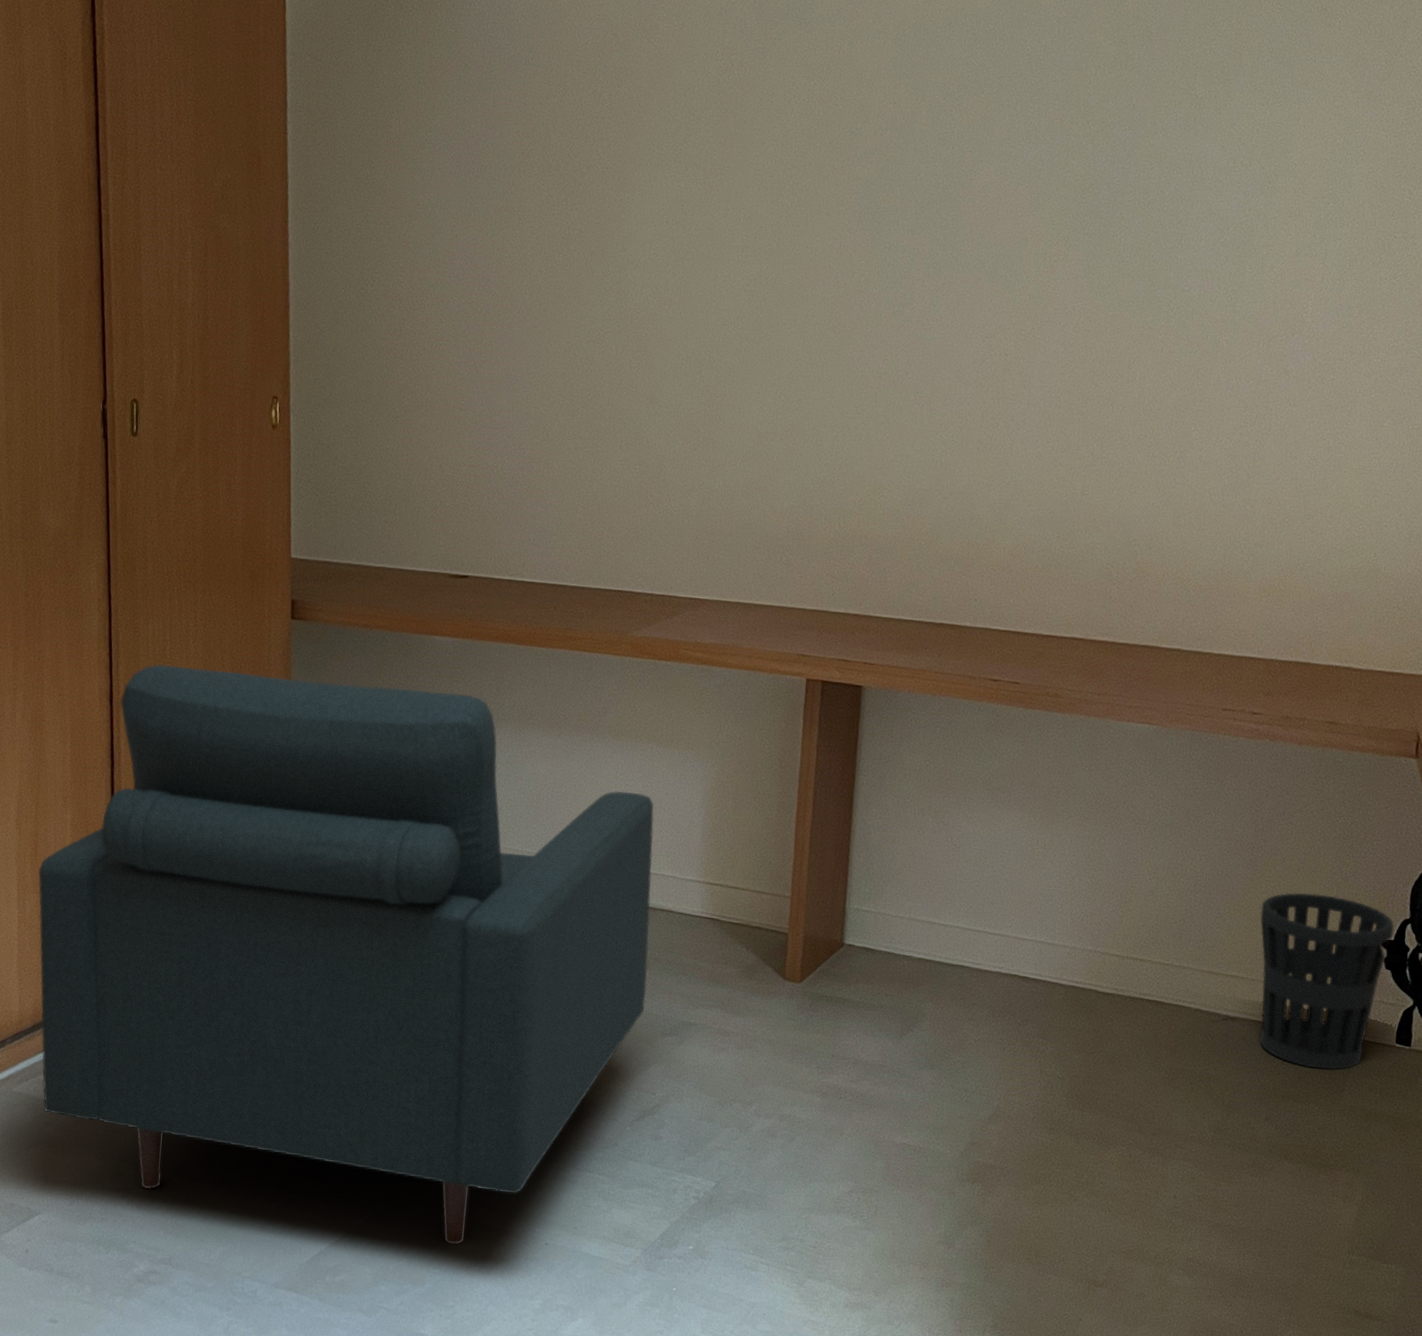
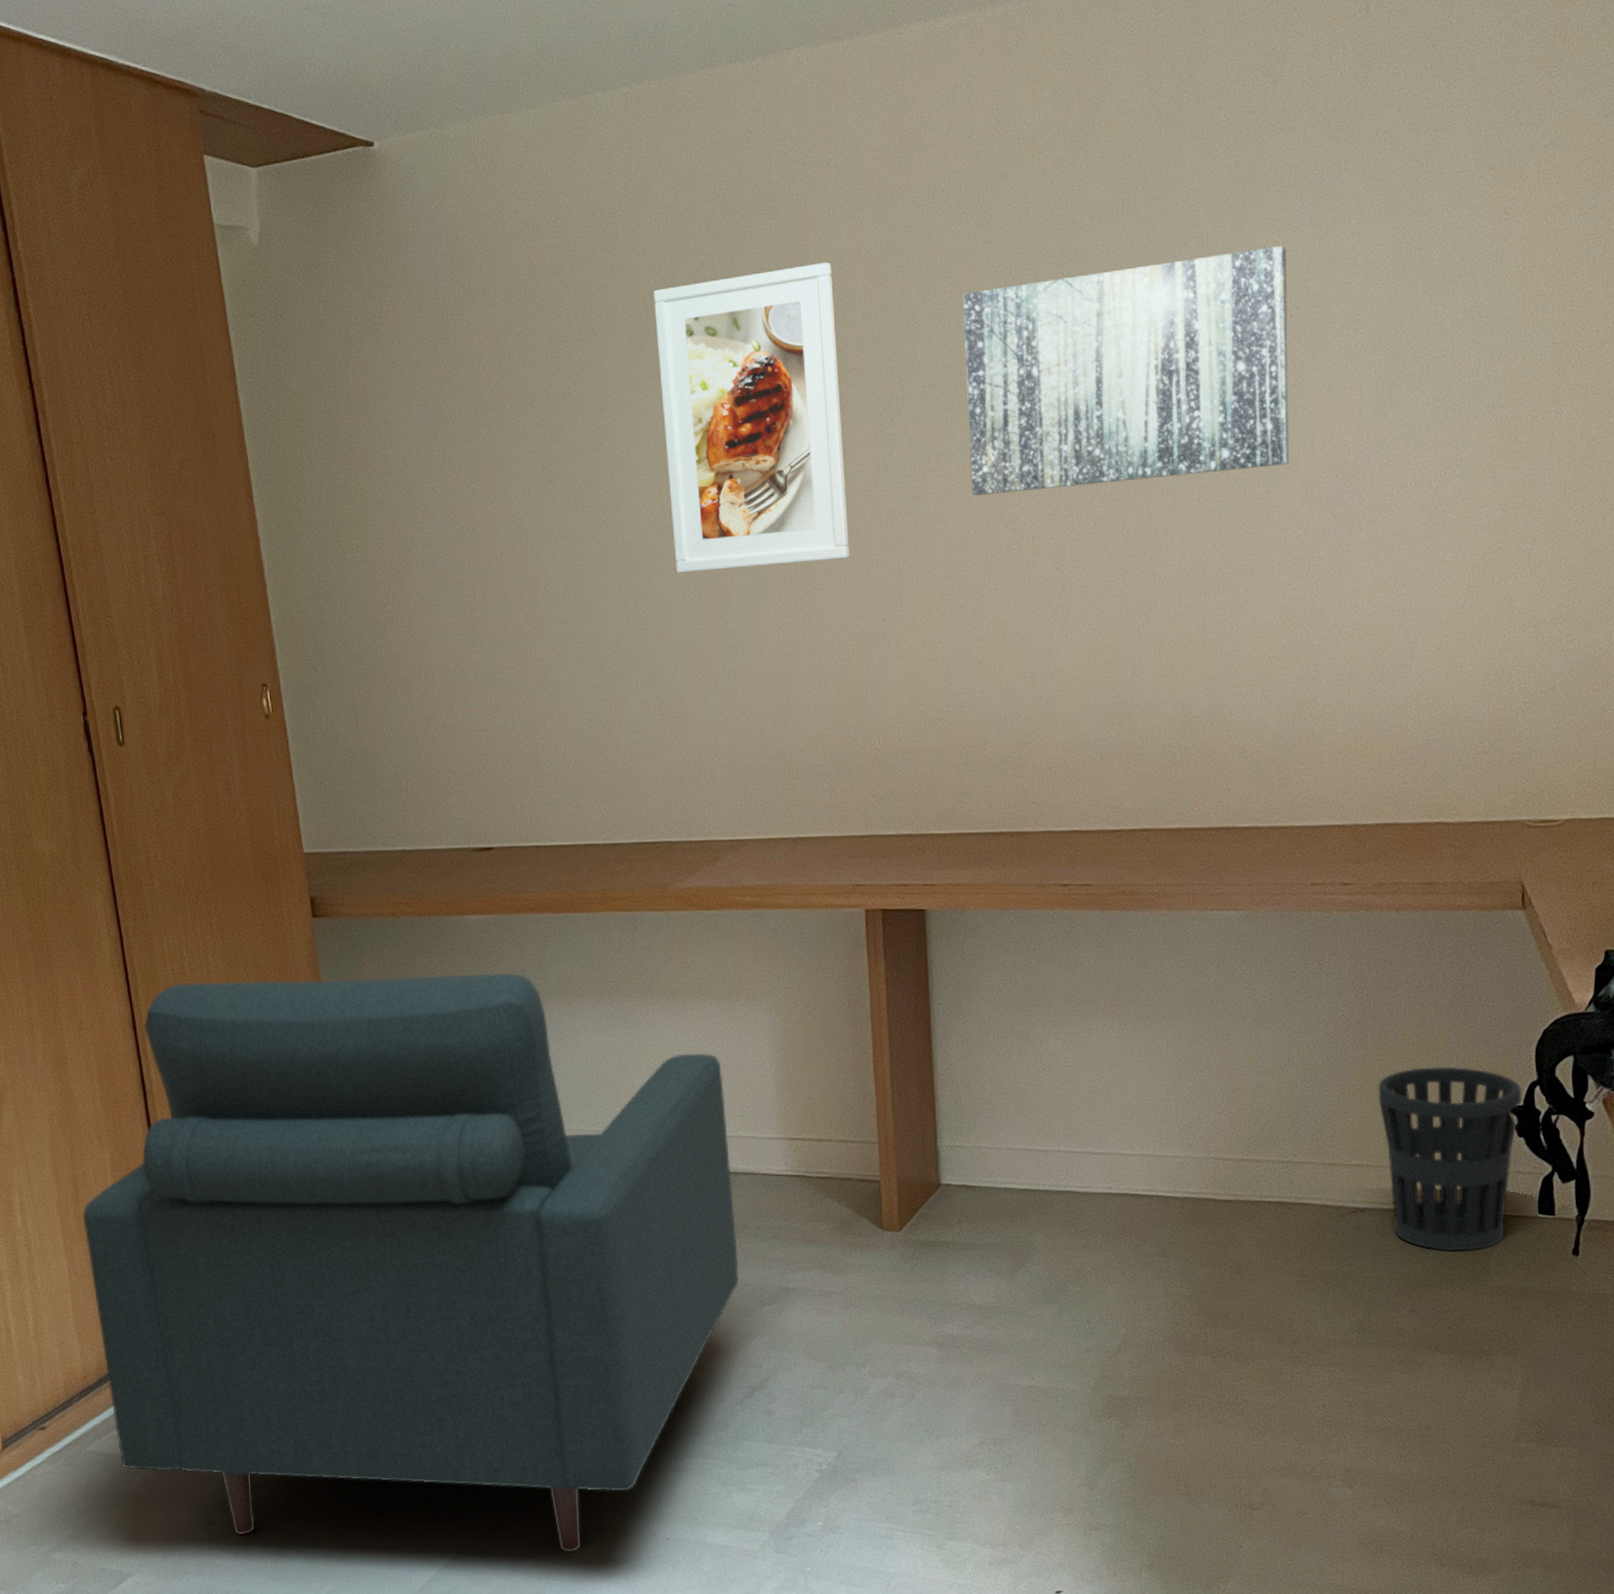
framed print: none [672,75,852,351] -> present [654,262,849,573]
wall art: none [955,116,1272,319] -> present [962,245,1290,495]

